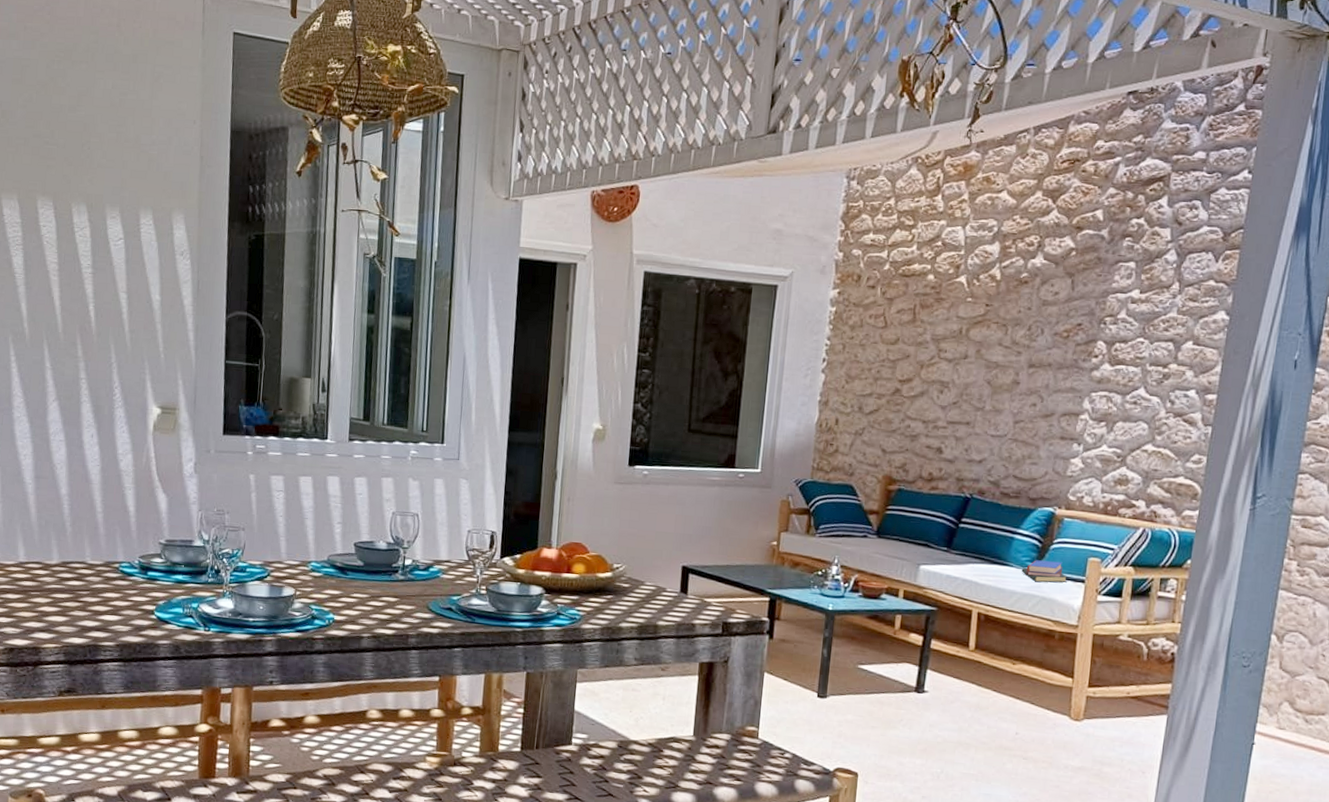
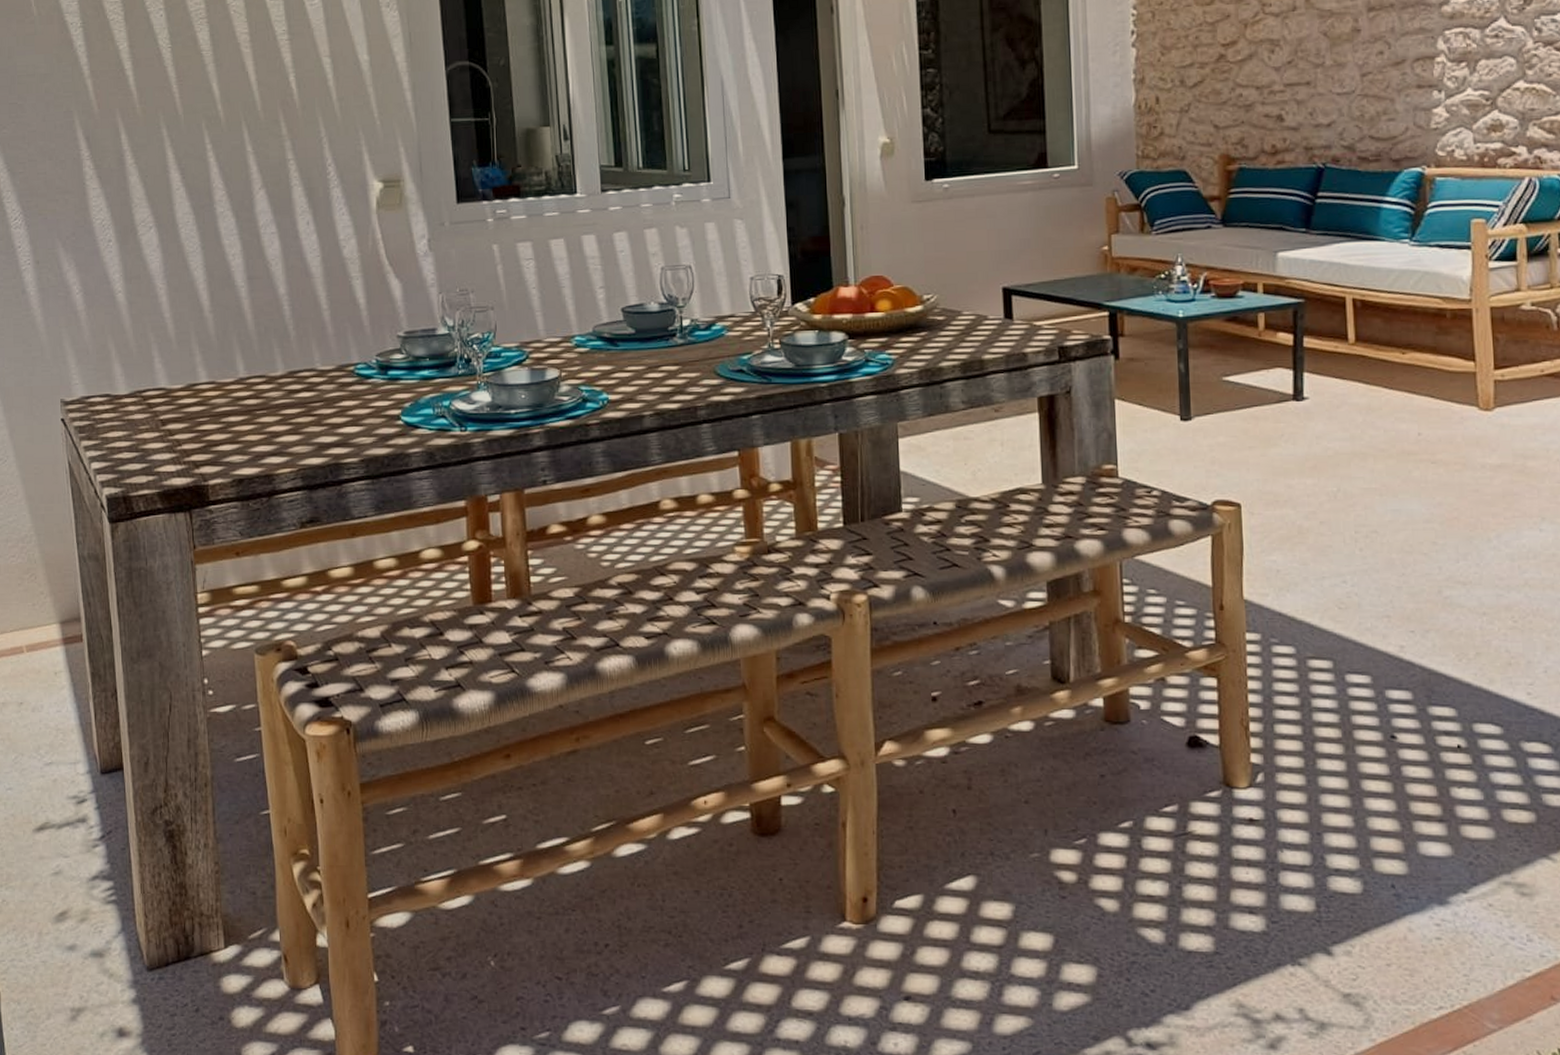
book: present [1021,560,1067,583] -> none [1395,228,1450,255]

